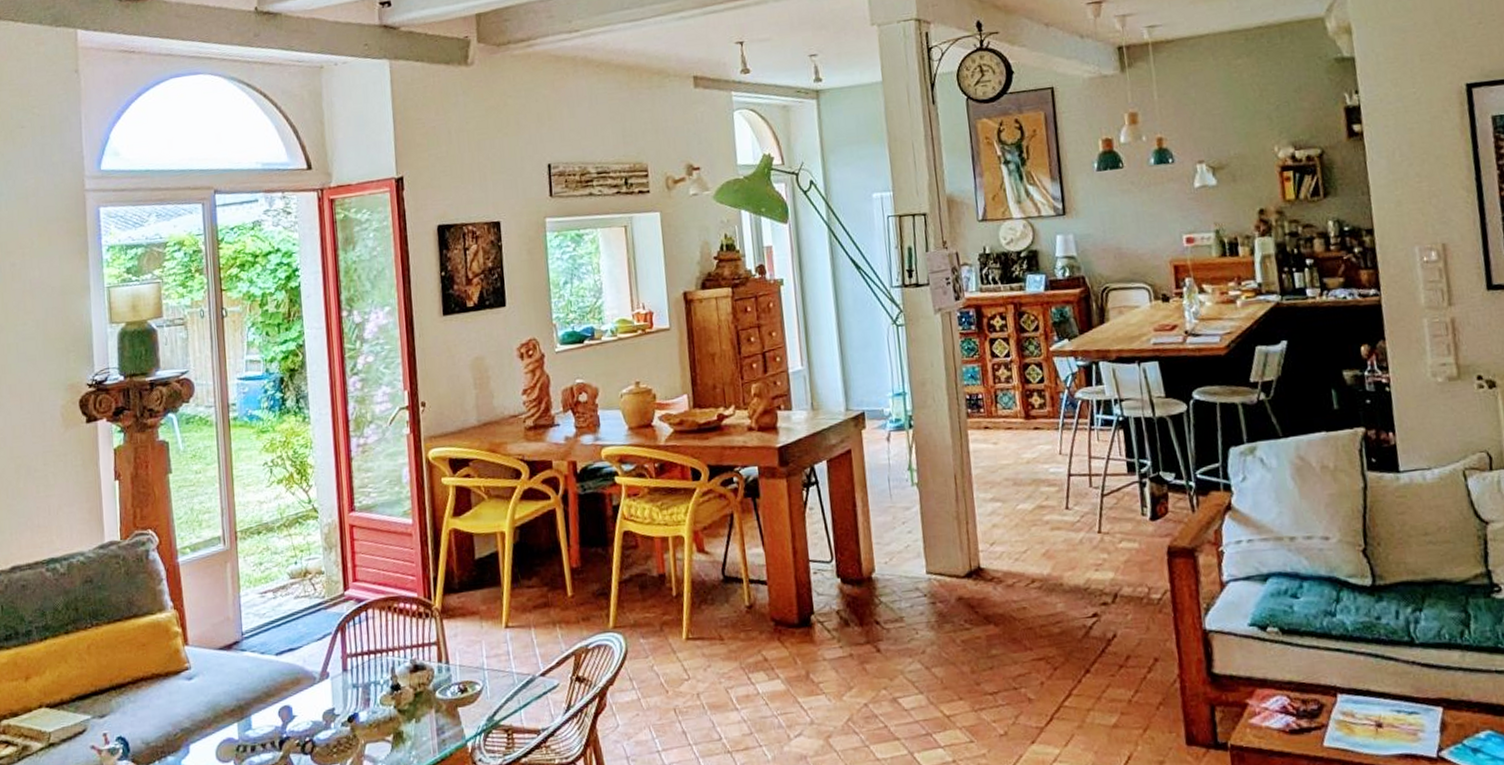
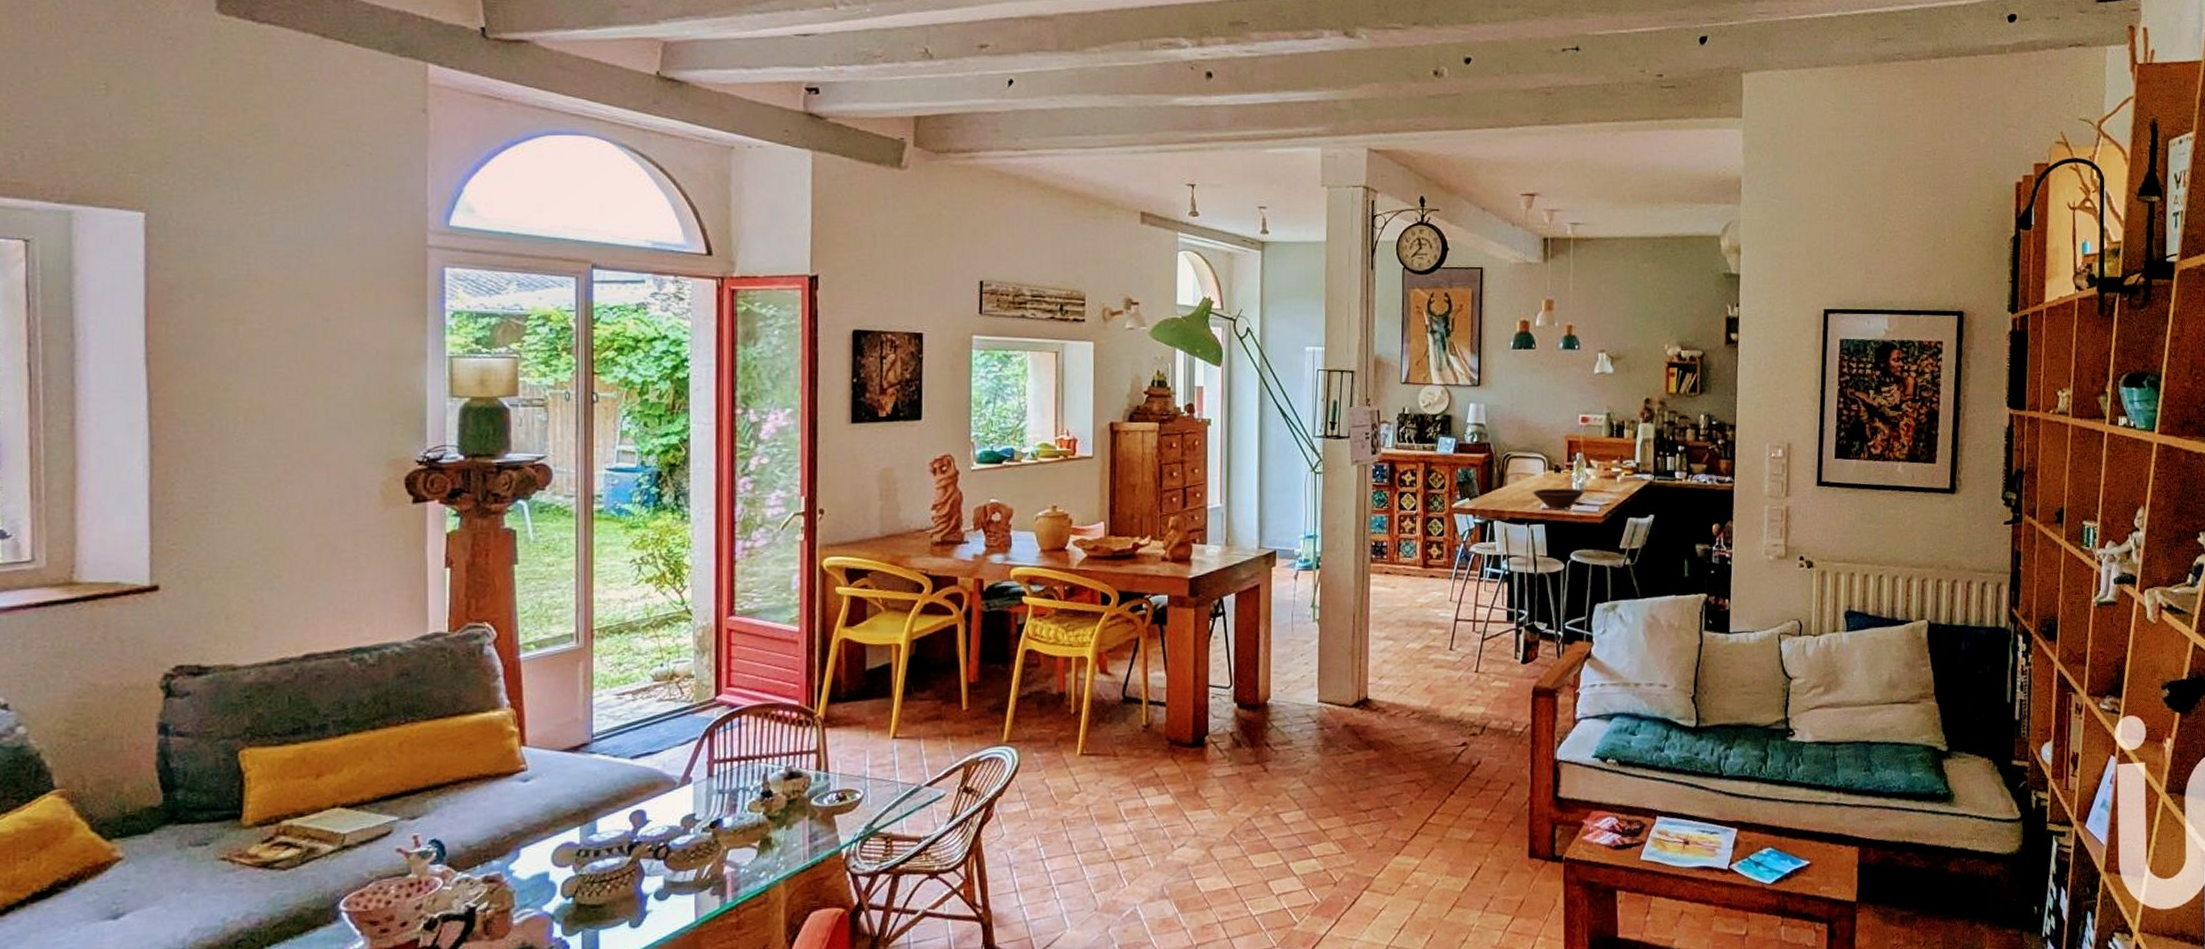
ceramic bowl: none [1139,318,1201,344] -> present [1532,488,1585,509]

